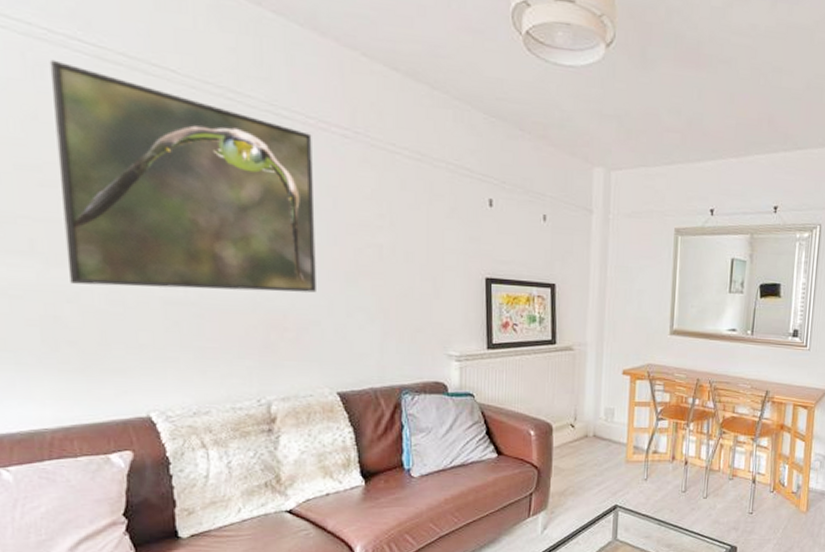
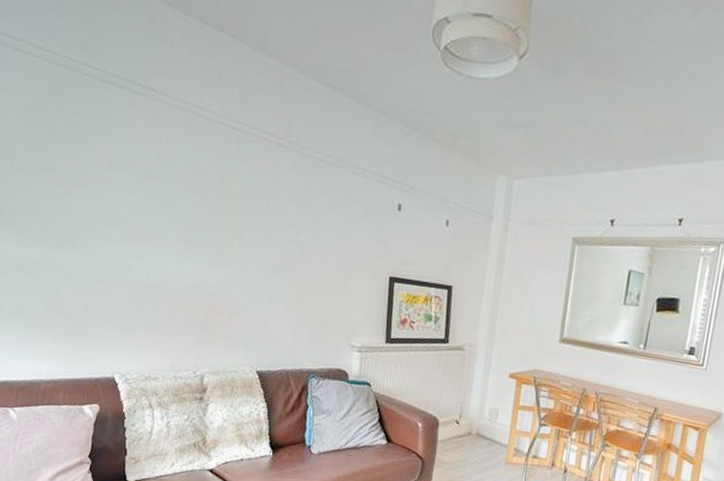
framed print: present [49,59,316,293] -> none [66,82,254,282]

